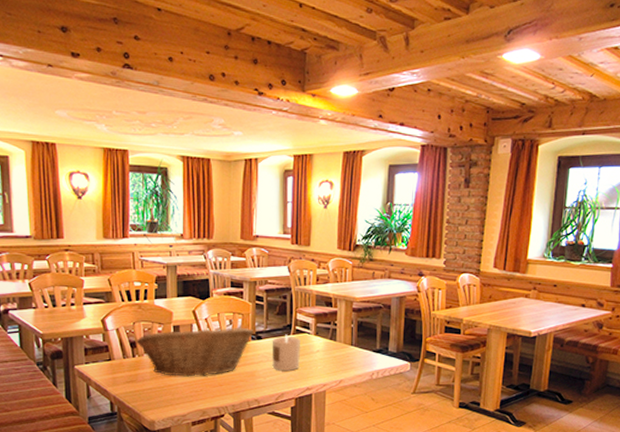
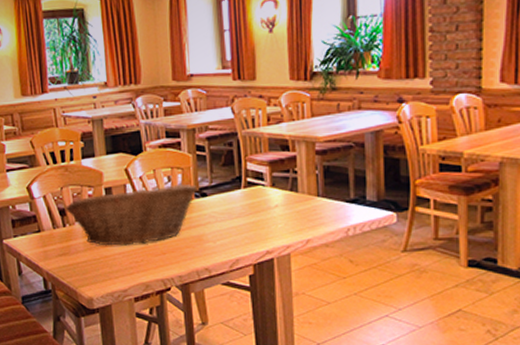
candle: present [272,334,300,371] -> none [219,188,255,232]

